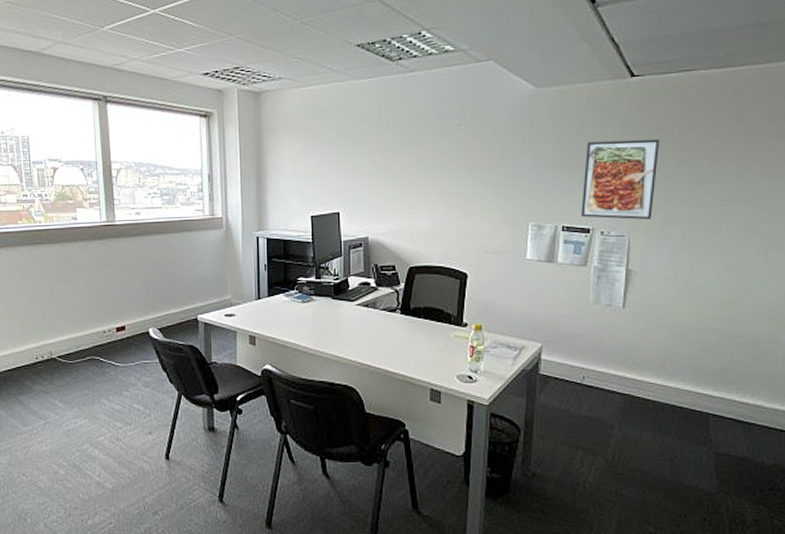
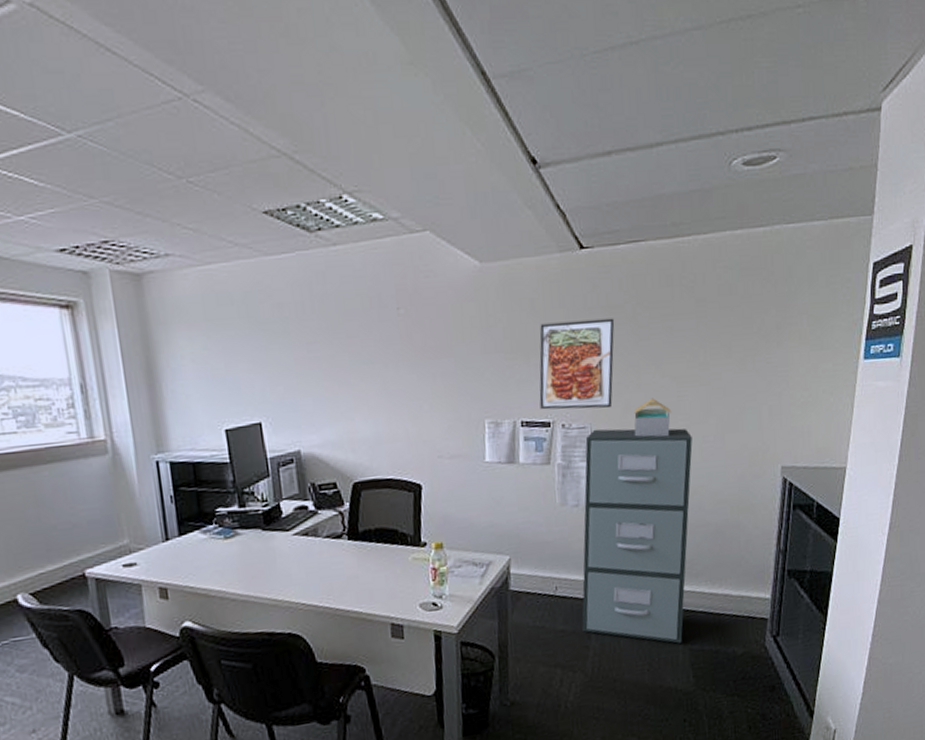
filing cabinet: none [606,238,732,445] -> present [582,428,693,644]
architectural model: none [672,213,713,250] -> present [634,398,672,437]

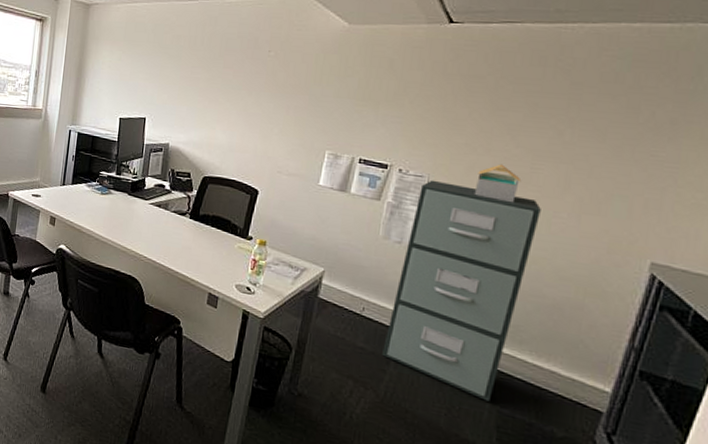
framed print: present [539,318,615,410] -> none [380,81,474,165]

